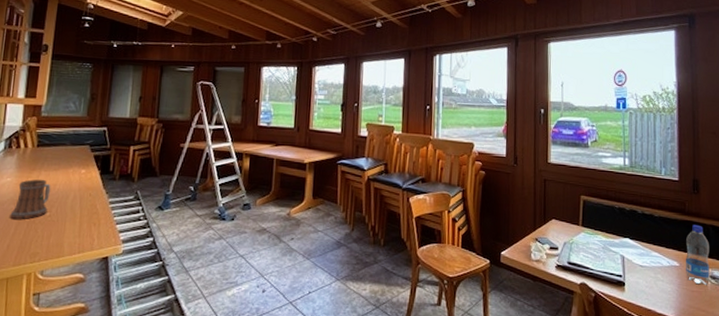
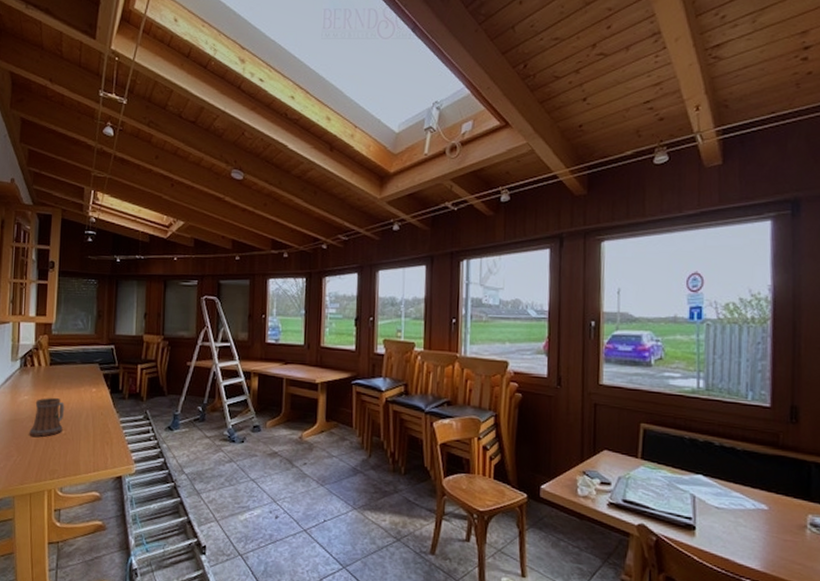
bottle: present [685,224,710,285] -> none [776,460,811,534]

